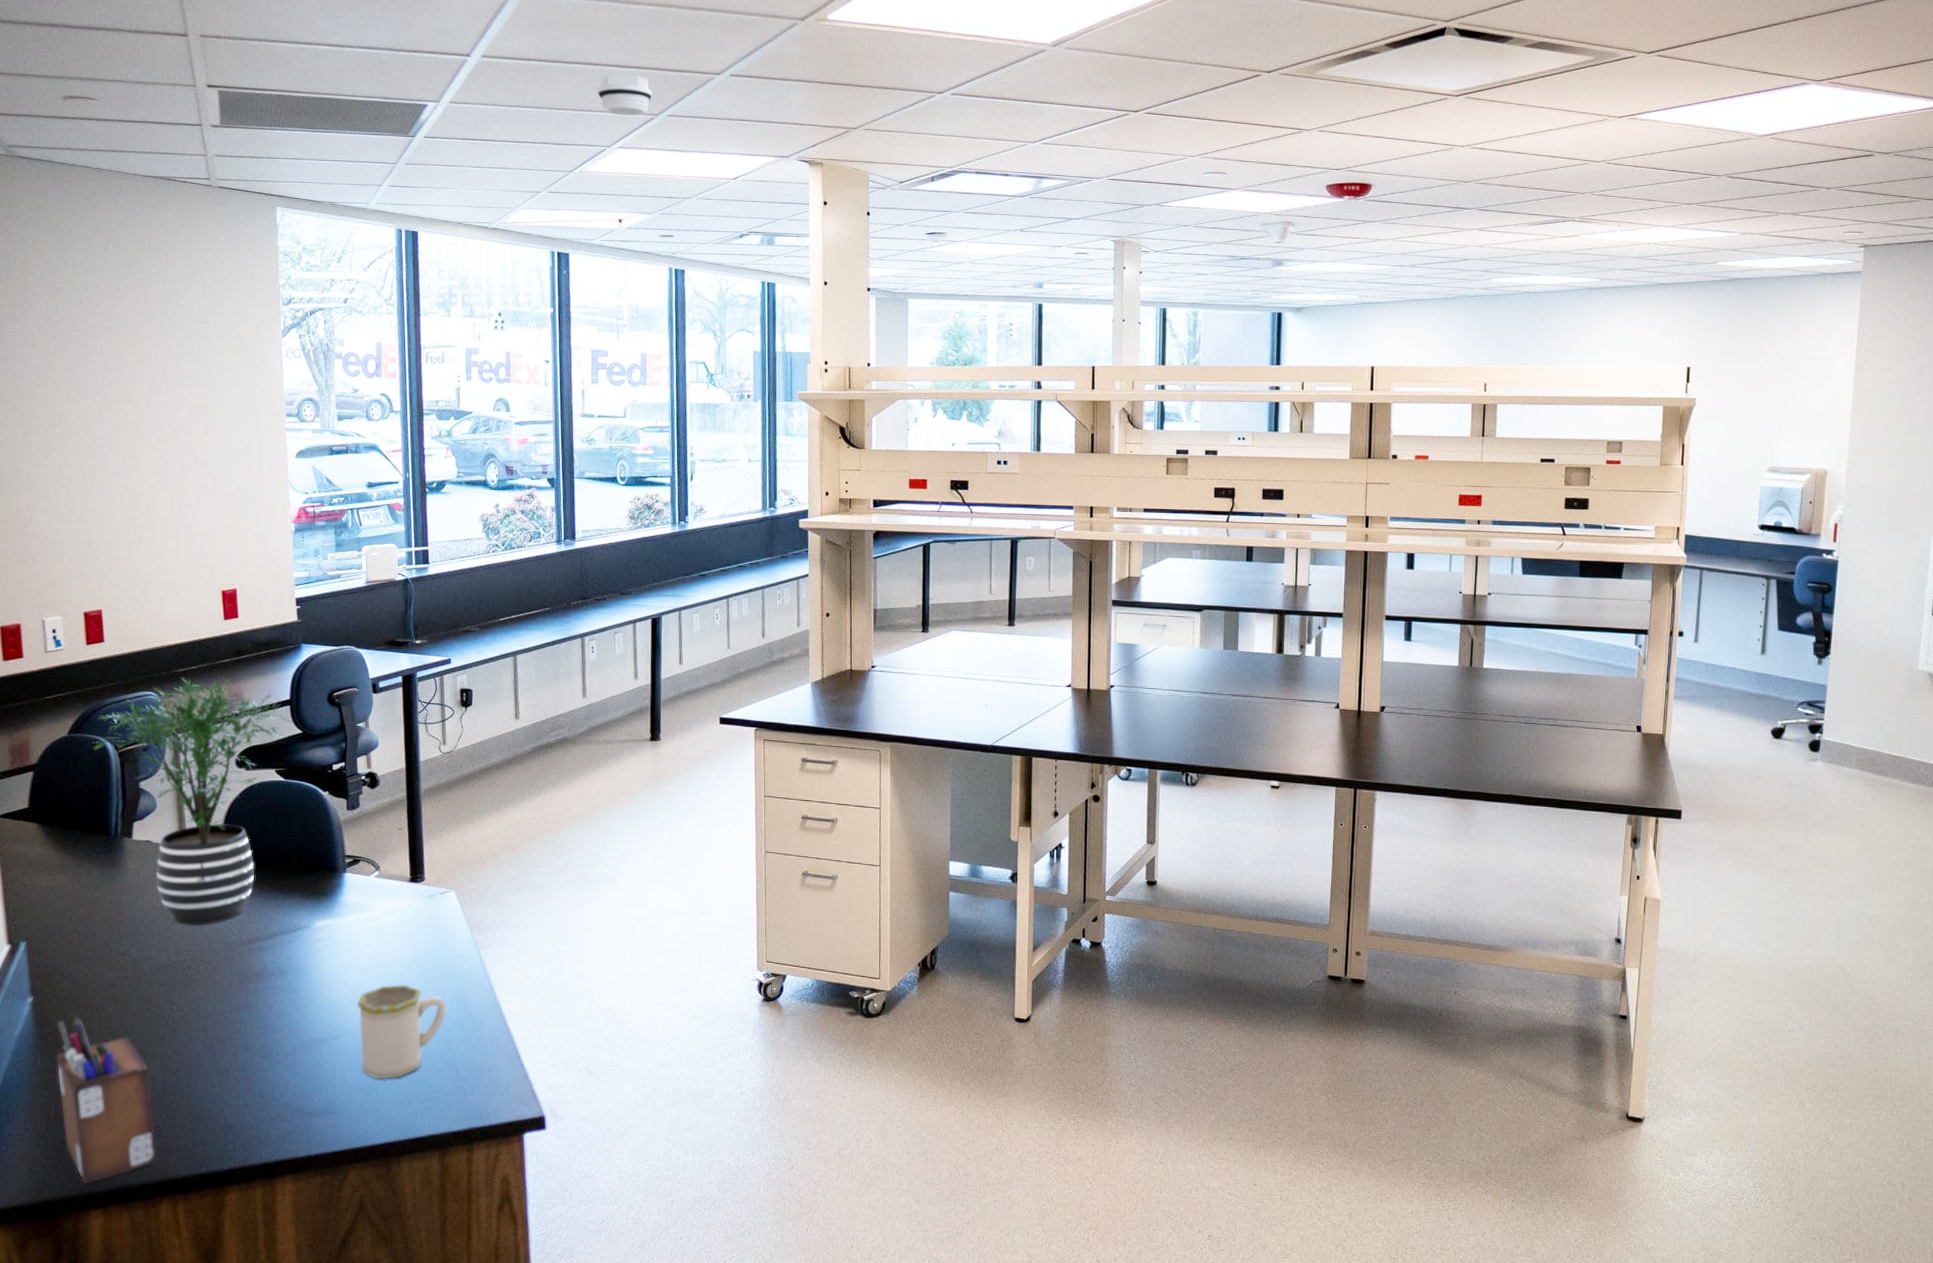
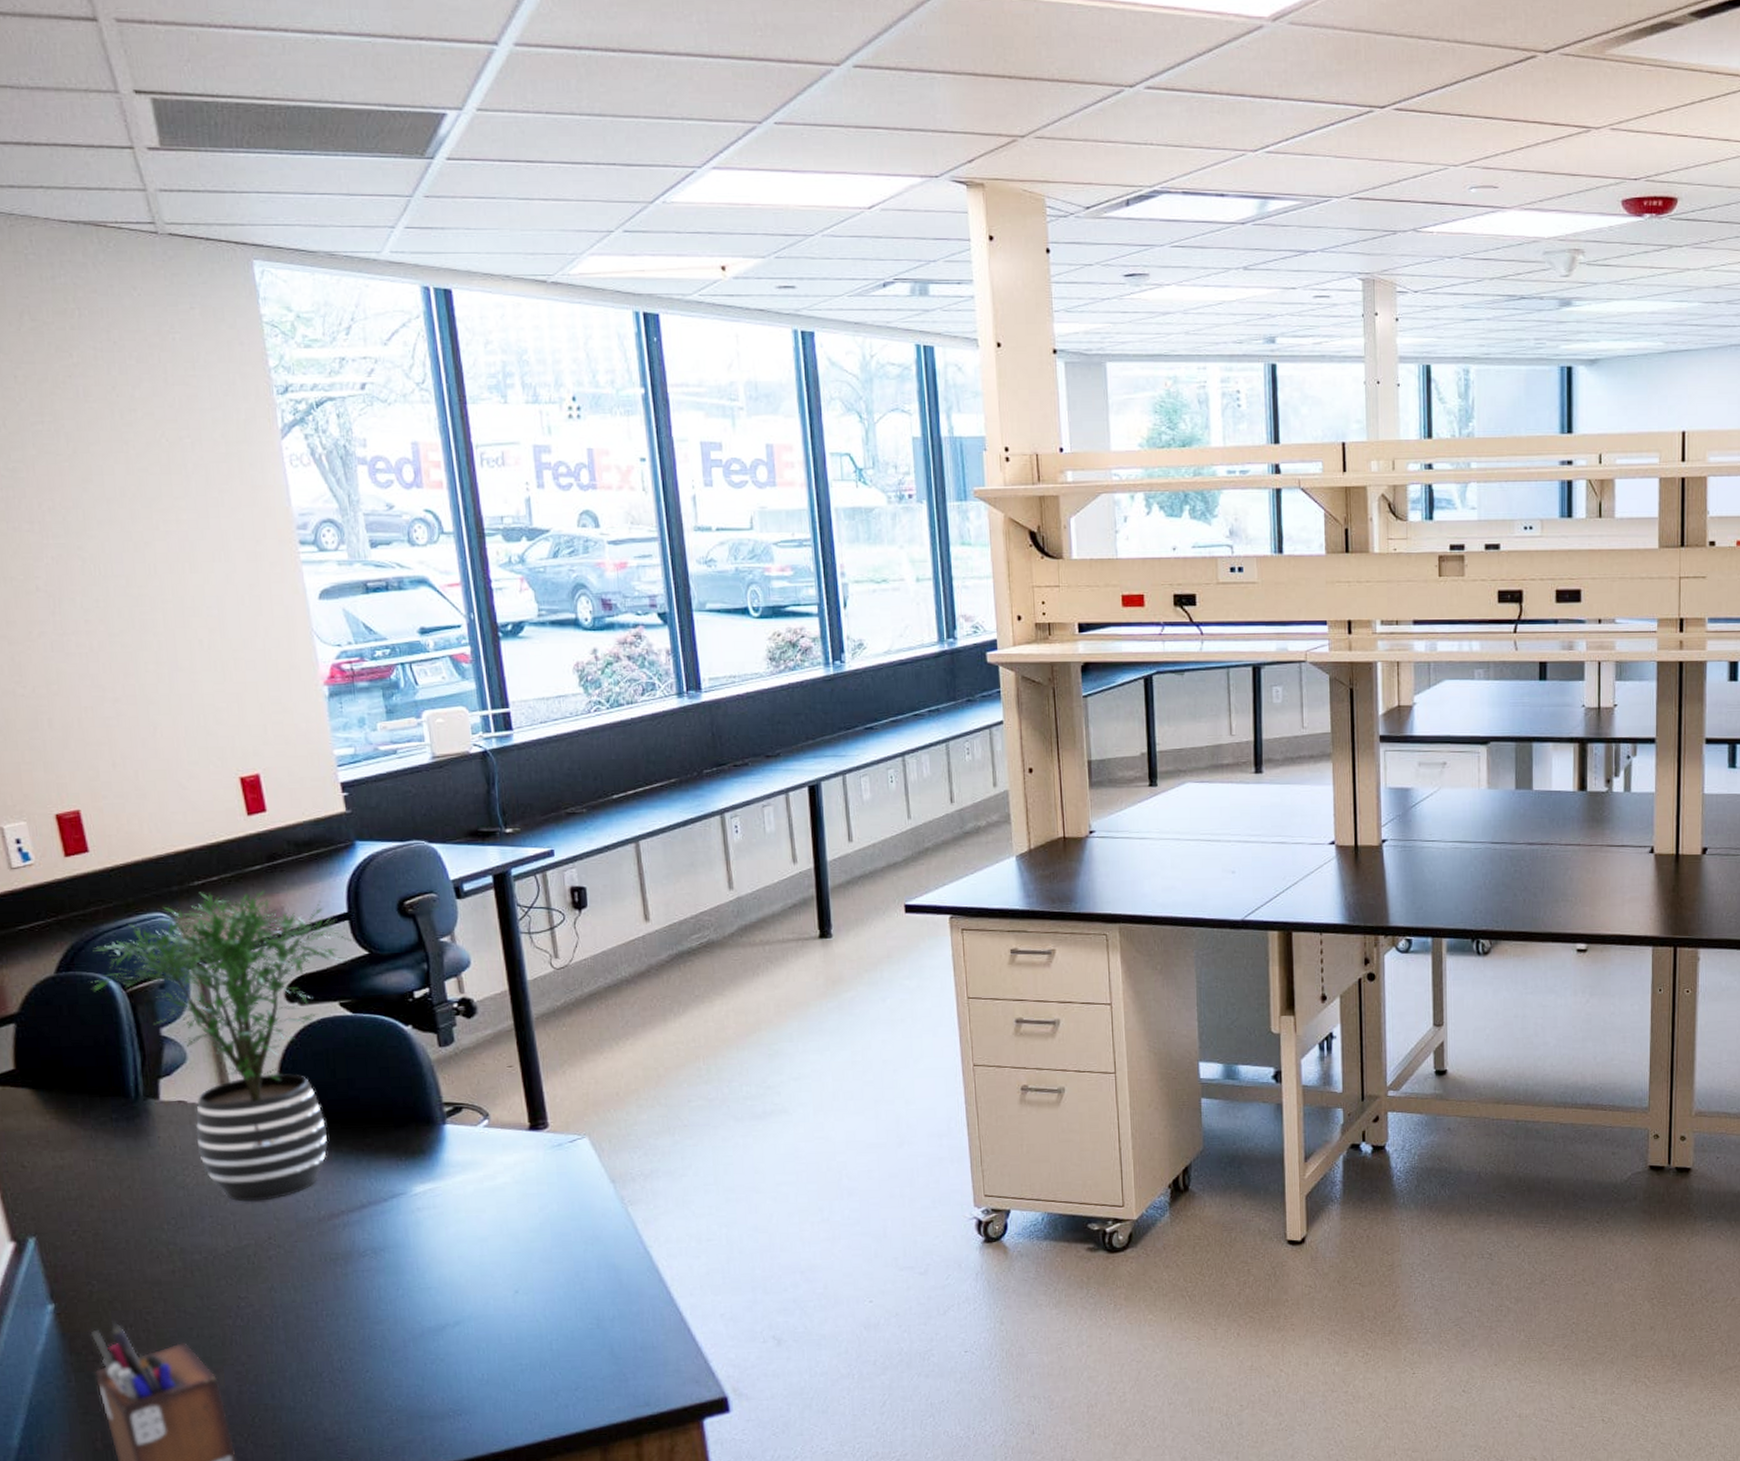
mug: present [356,984,446,1080] -> none [477,1254,592,1370]
smoke detector: present [597,73,653,116] -> none [676,66,752,124]

